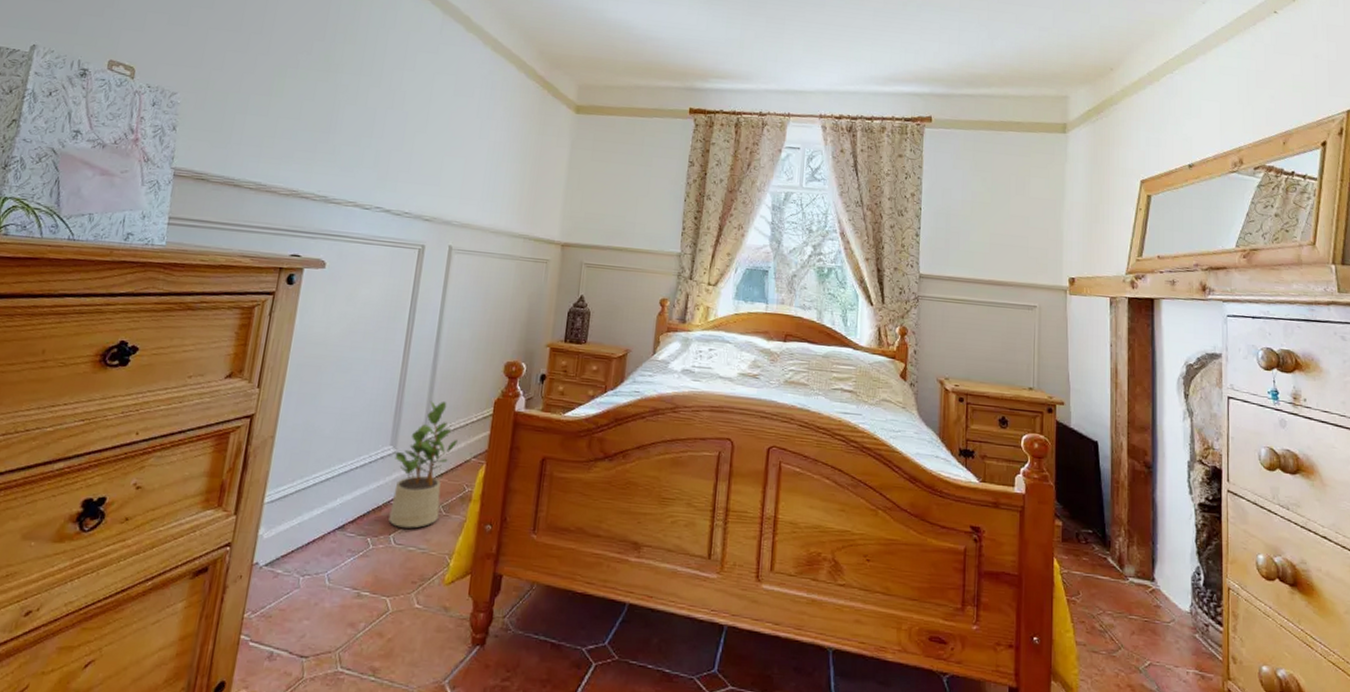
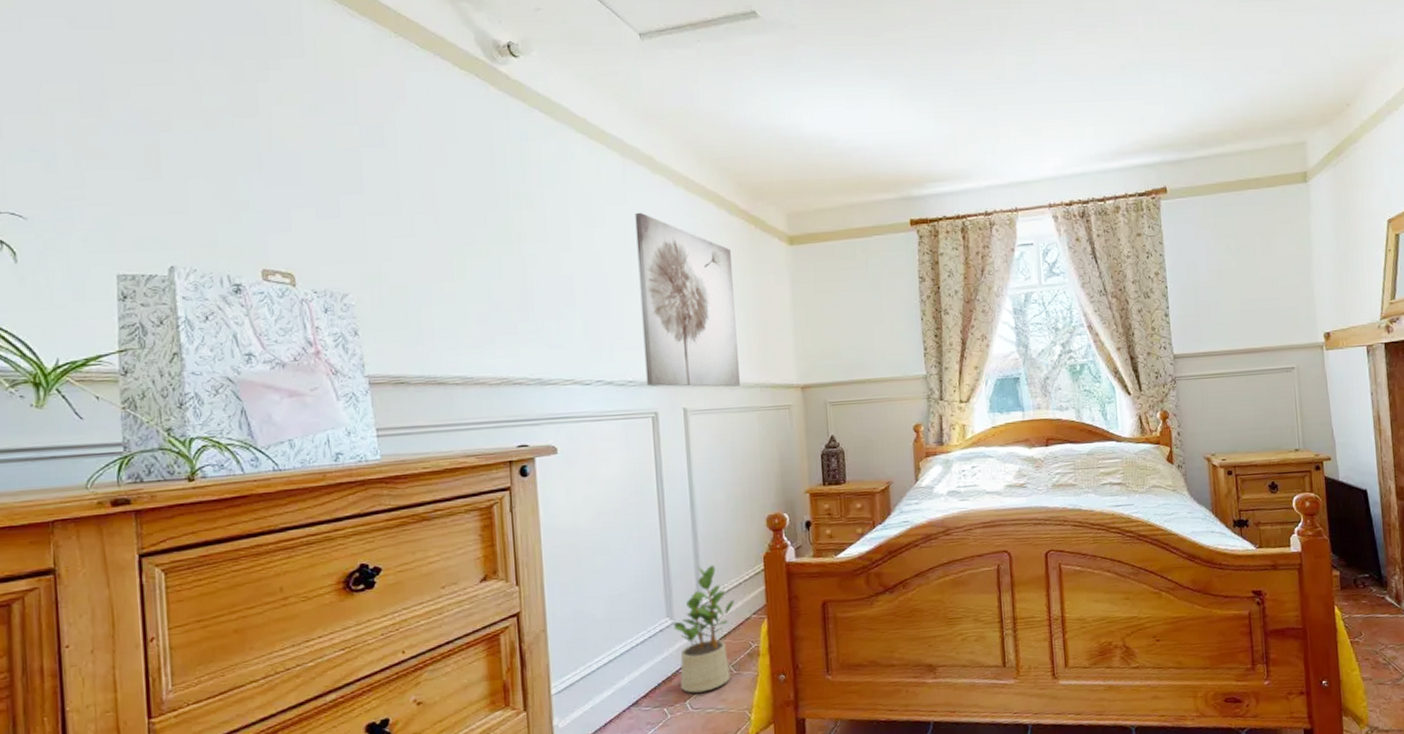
wall art: none [420,62,522,234] -> present [635,212,740,387]

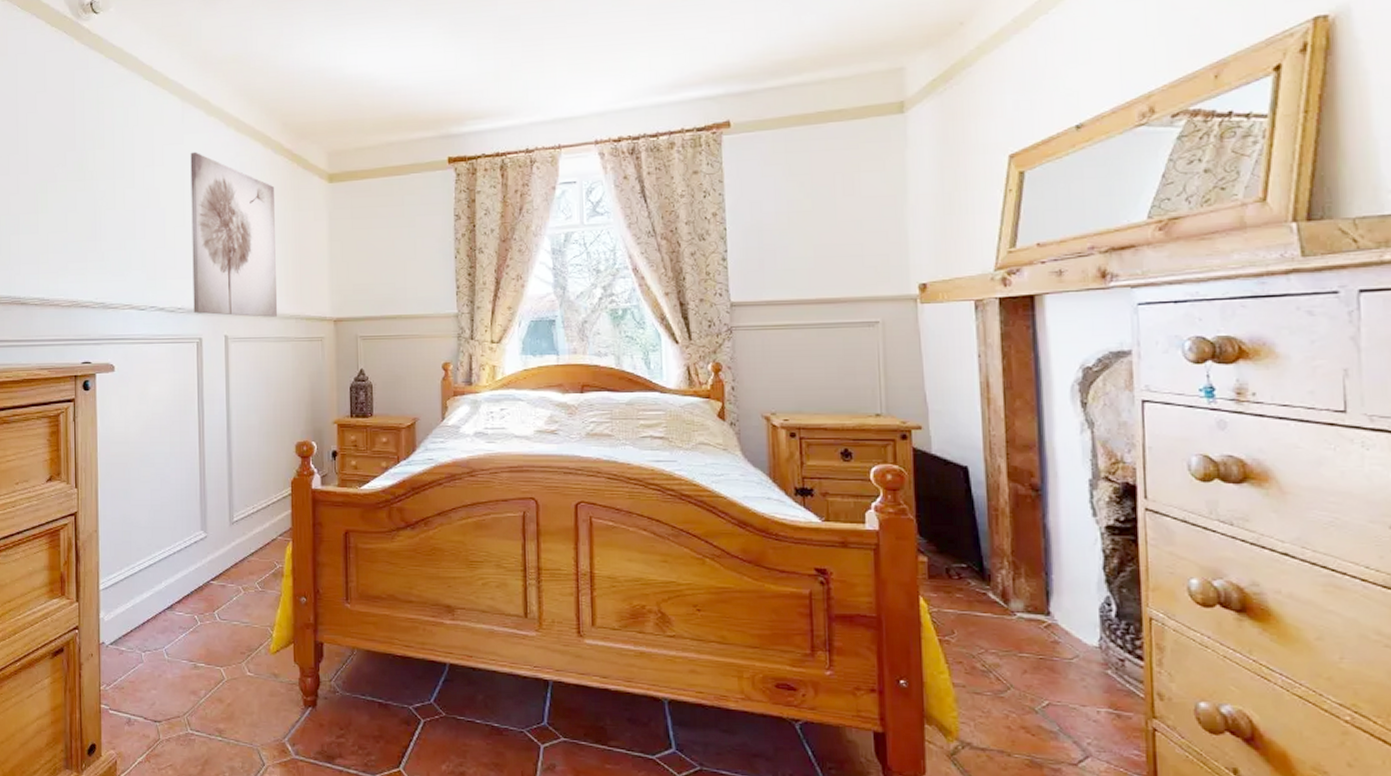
potted plant: present [673,564,734,693] -> none [207,485,262,605]

